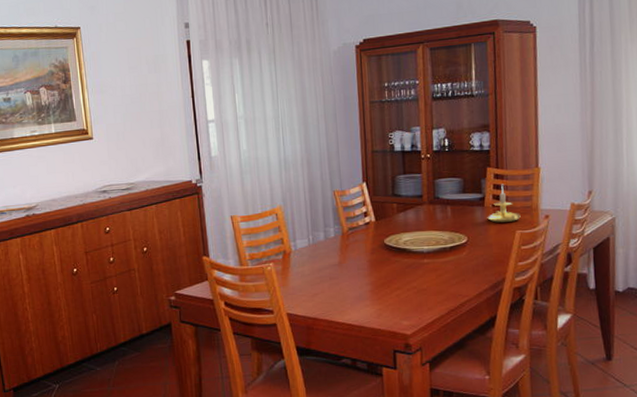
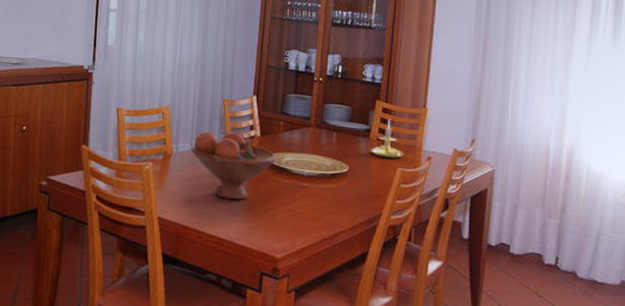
fruit bowl: none [309,221,395,287] -> present [191,131,277,200]

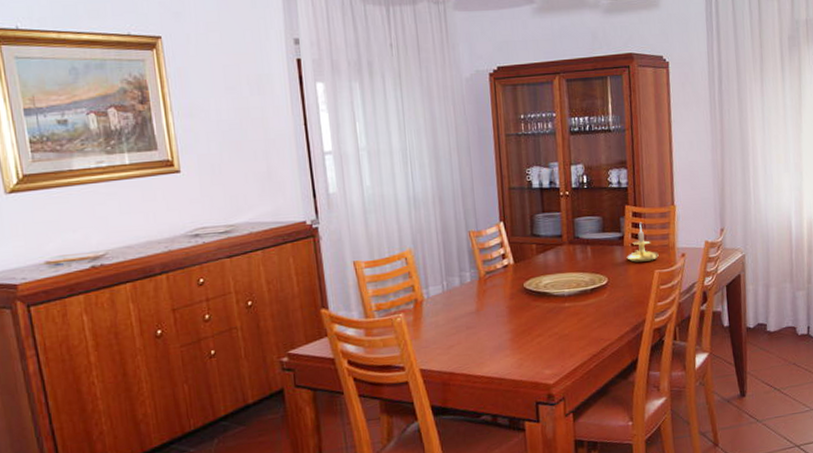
fruit bowl: present [191,131,277,200] -> none [443,264,535,336]

